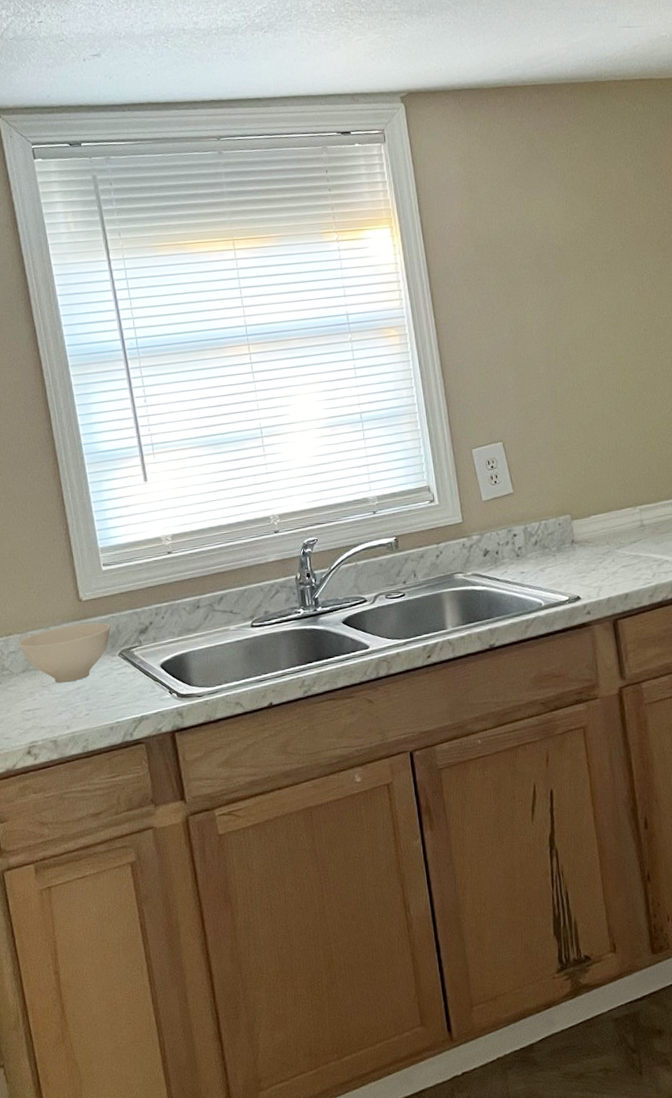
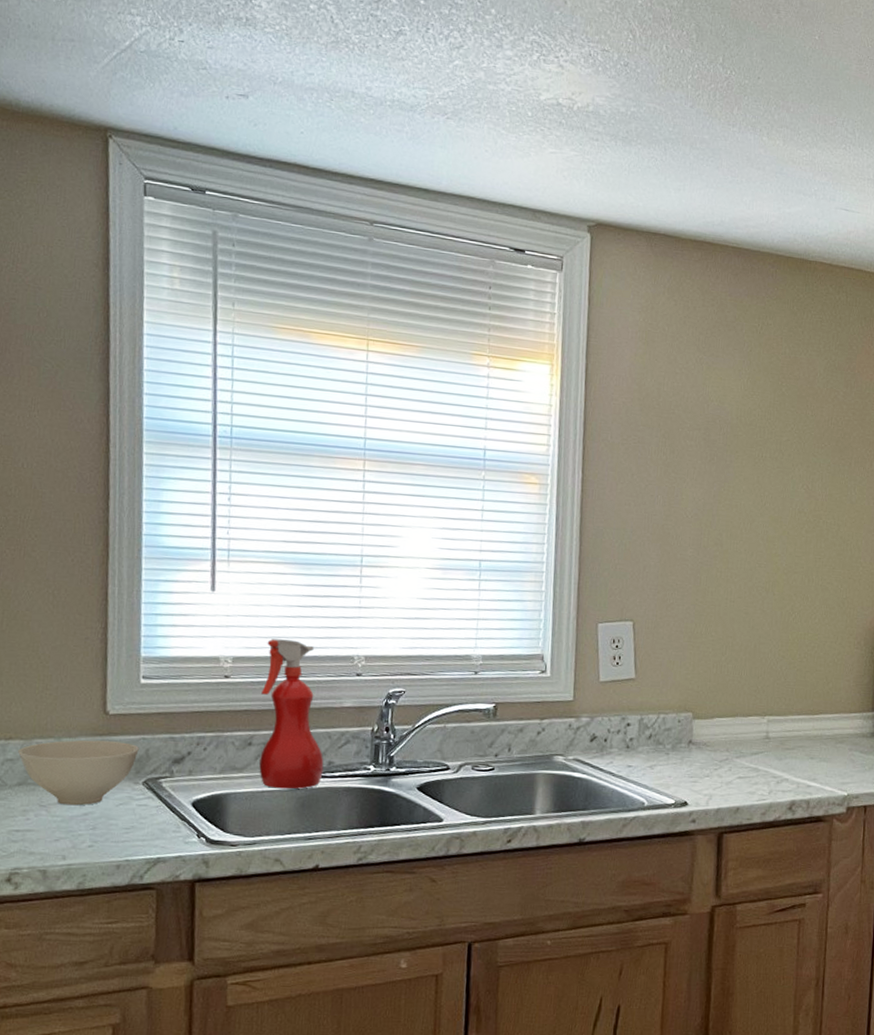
spray bottle: none [197,511,262,642] -> present [259,639,324,789]

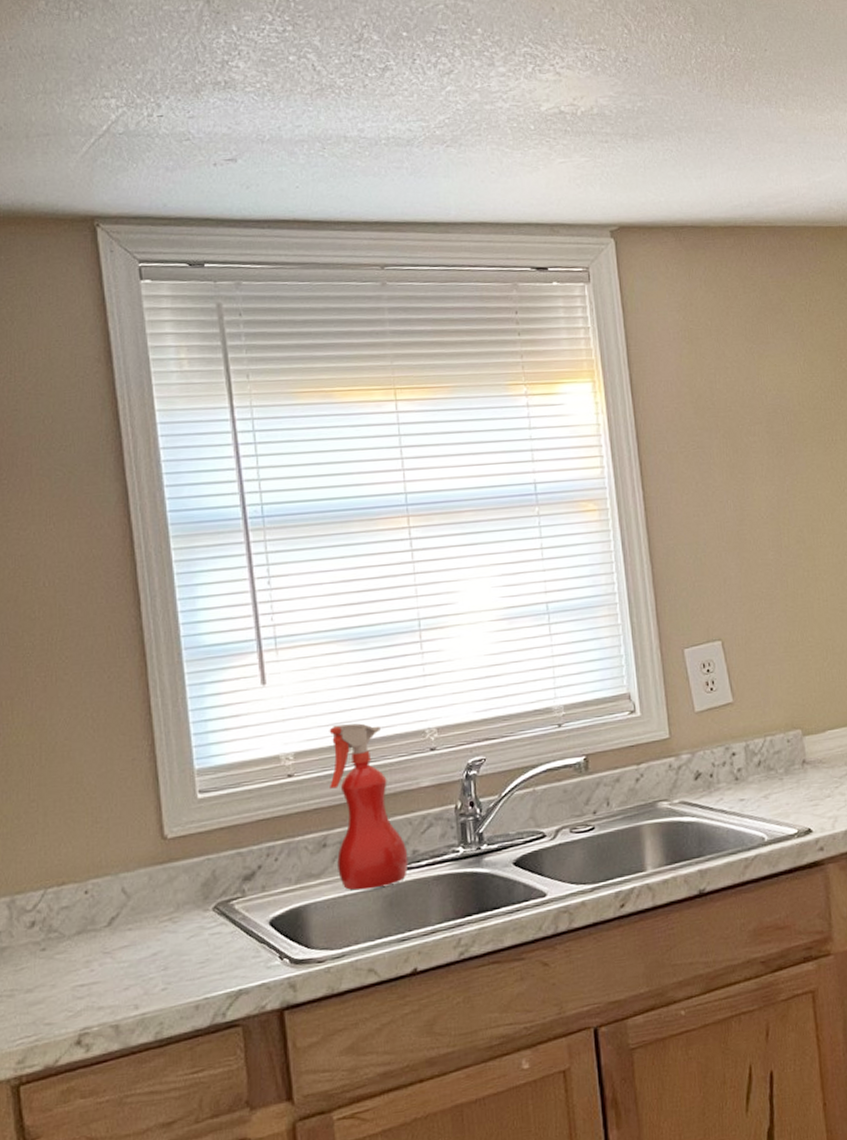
bowl: present [18,739,139,806] -> none [73,866,205,948]

